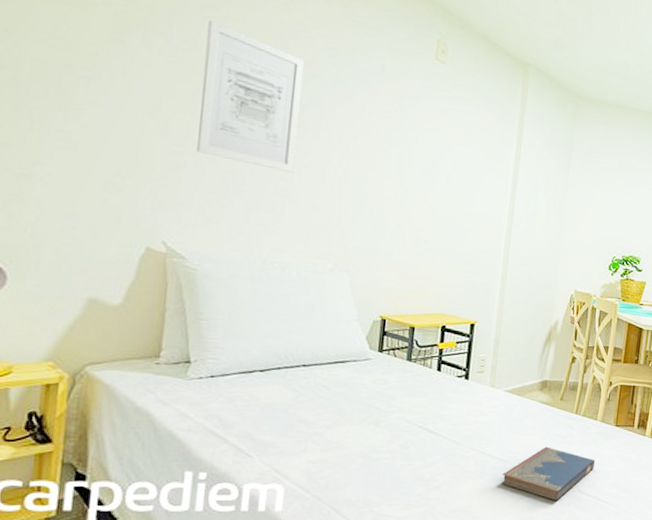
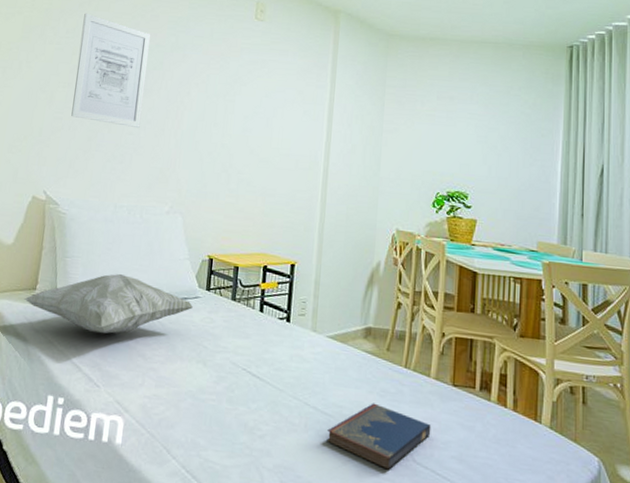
decorative pillow: none [143,337,364,402] -> present [24,274,194,334]

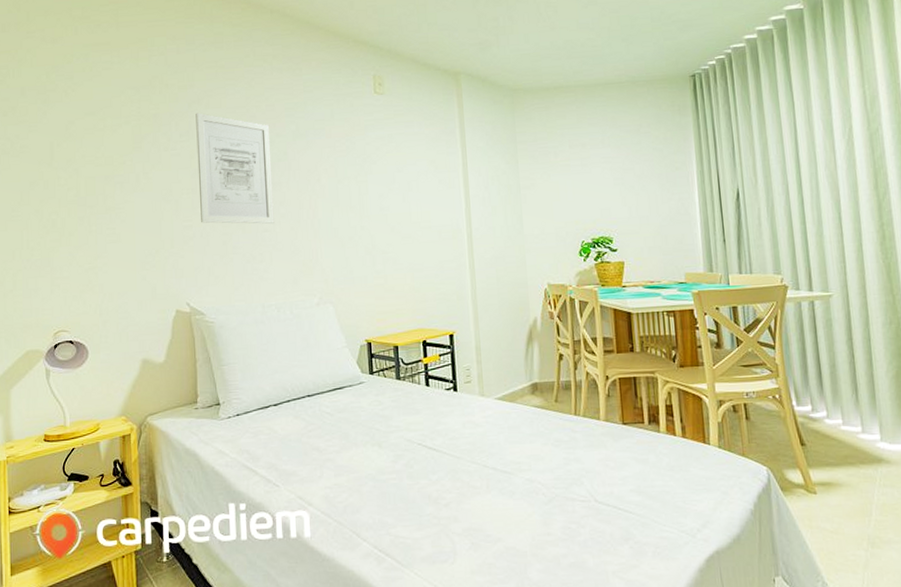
decorative pillow: present [24,274,194,334] -> none [187,373,360,435]
hardcover book: present [327,403,431,470] -> none [509,454,608,514]

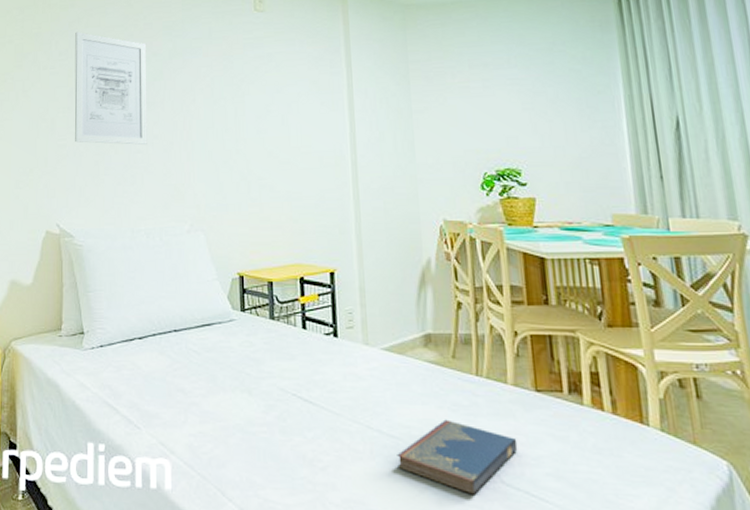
hardcover book: none [509,454,608,514] -> present [397,419,518,495]

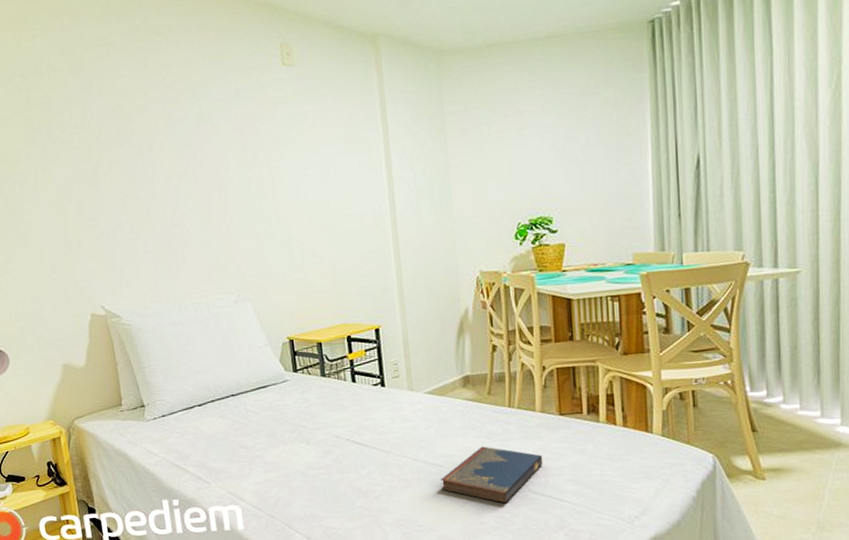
wall art: present [74,31,147,145] -> none [89,99,184,222]

